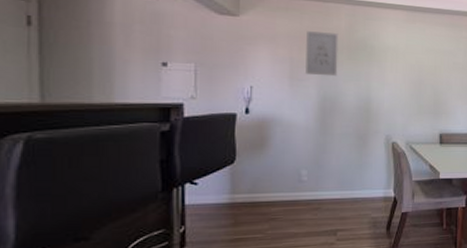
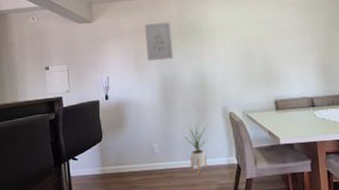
house plant: none [339,147,368,207] -> present [184,121,208,175]

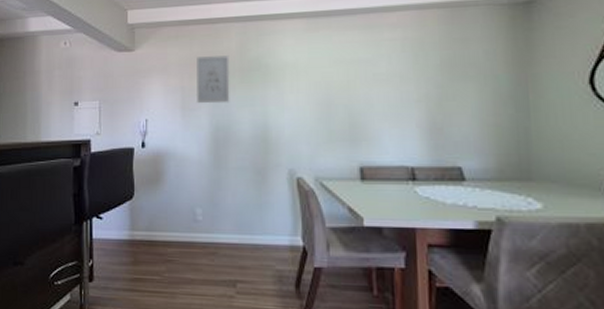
house plant: present [184,121,208,175] -> none [236,184,268,255]

